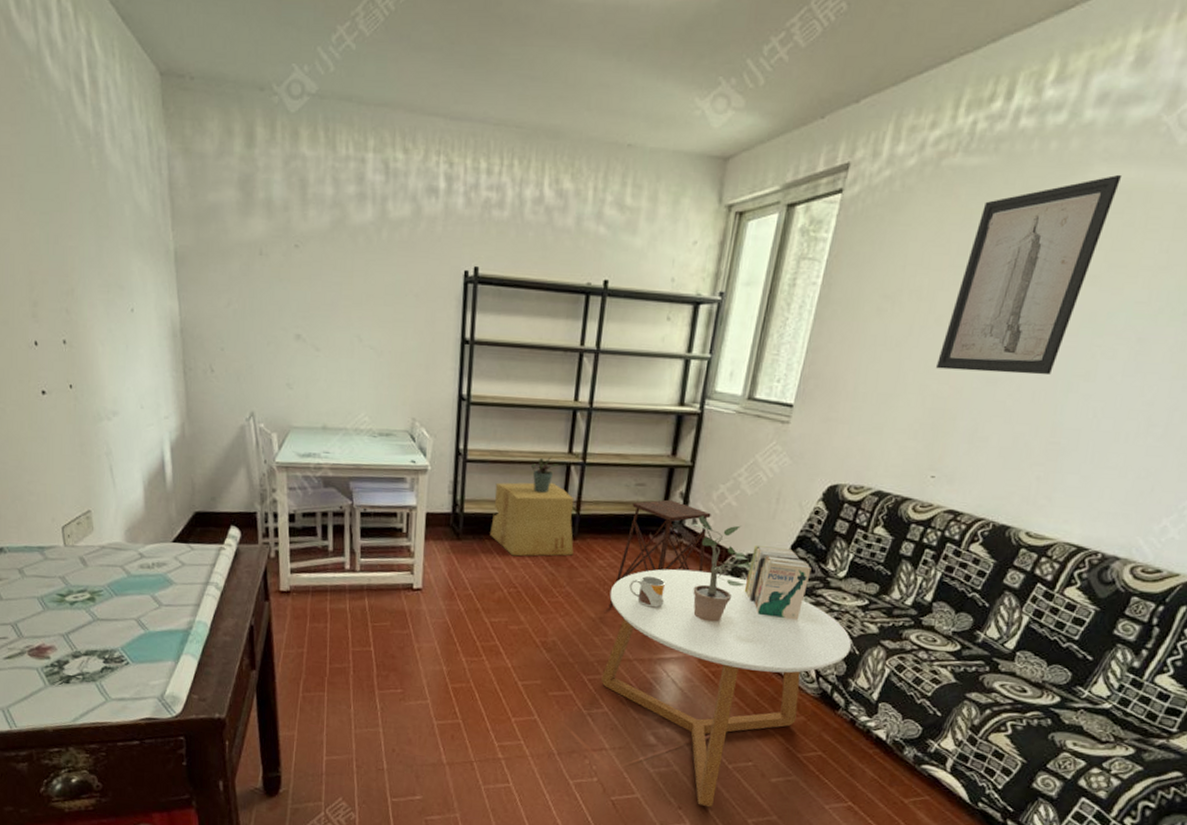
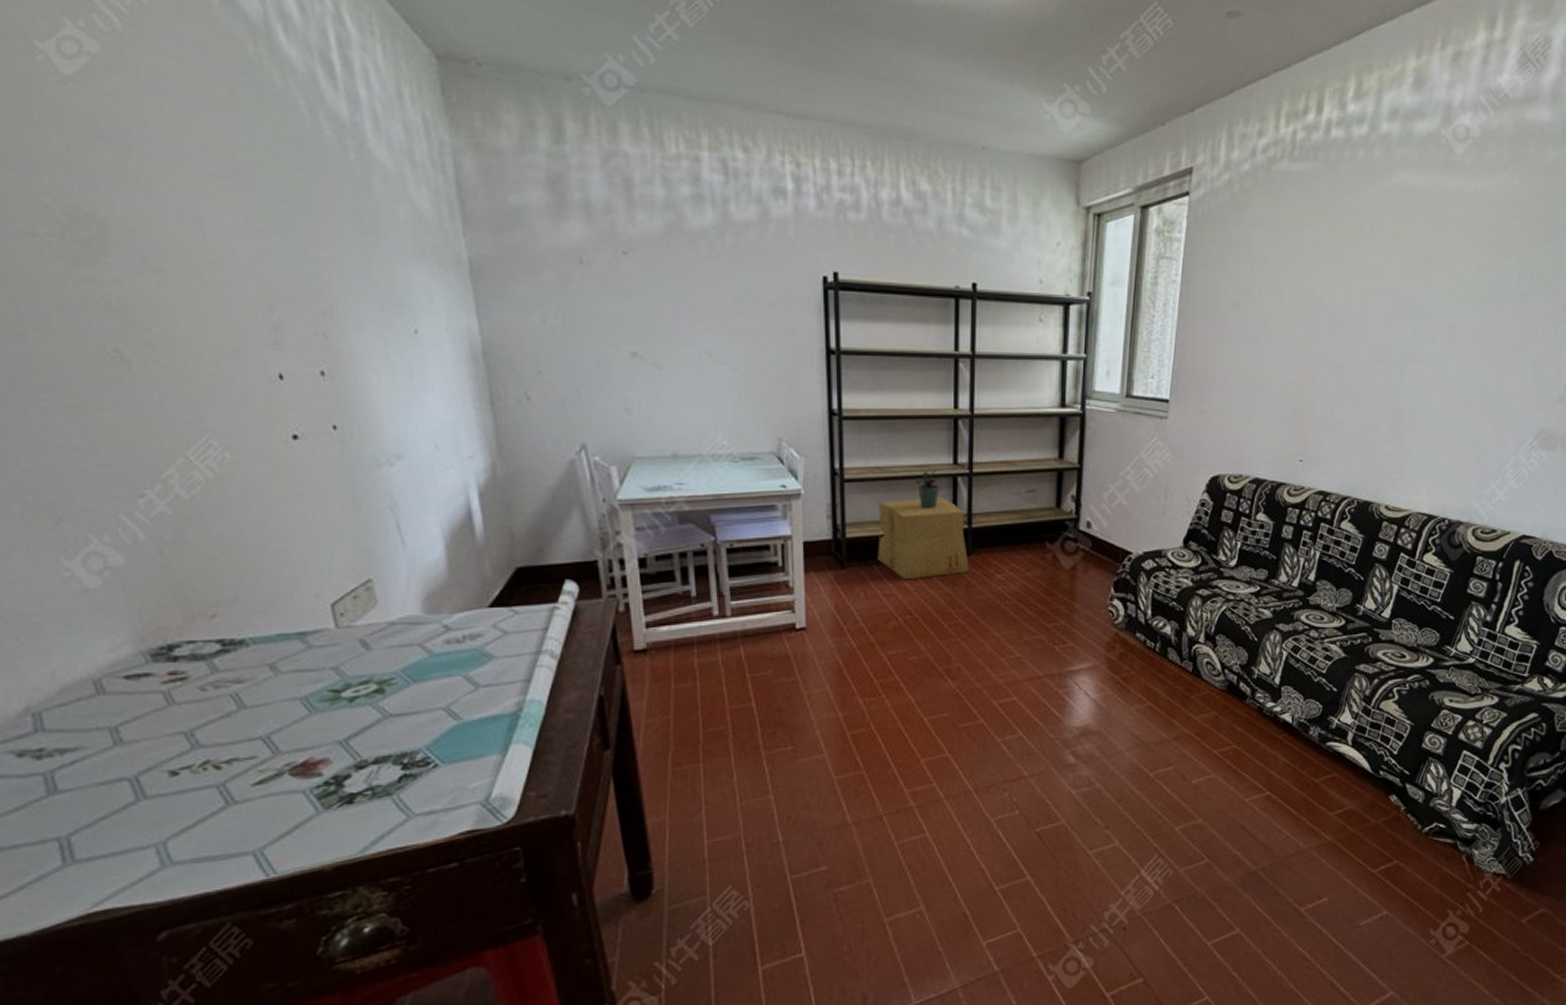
coffee table: present [601,569,852,808] -> none [1012,574,1250,822]
side table: present [608,499,711,609] -> none [1012,504,1104,625]
mug: present [629,575,665,608] -> none [1031,585,1068,618]
potted plant: present [691,515,751,622] -> none [1085,517,1148,626]
books: present [744,545,812,620] -> none [1144,542,1205,614]
wall art: present [935,174,1123,375] -> none [1290,179,1418,360]

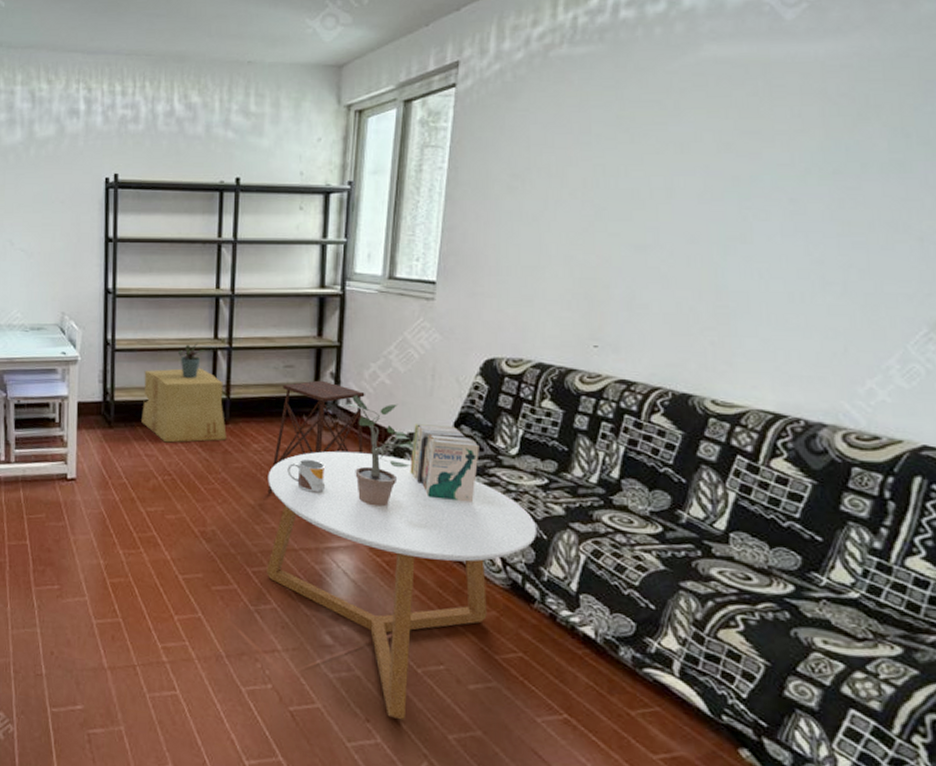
side table: none [1012,504,1104,625] -> present [267,380,365,495]
coffee table: none [1012,574,1250,822] -> present [266,451,538,721]
mug: none [1031,585,1068,618] -> present [287,459,326,493]
potted plant: none [1085,517,1148,626] -> present [345,395,414,507]
books: none [1144,542,1205,614] -> present [410,424,480,503]

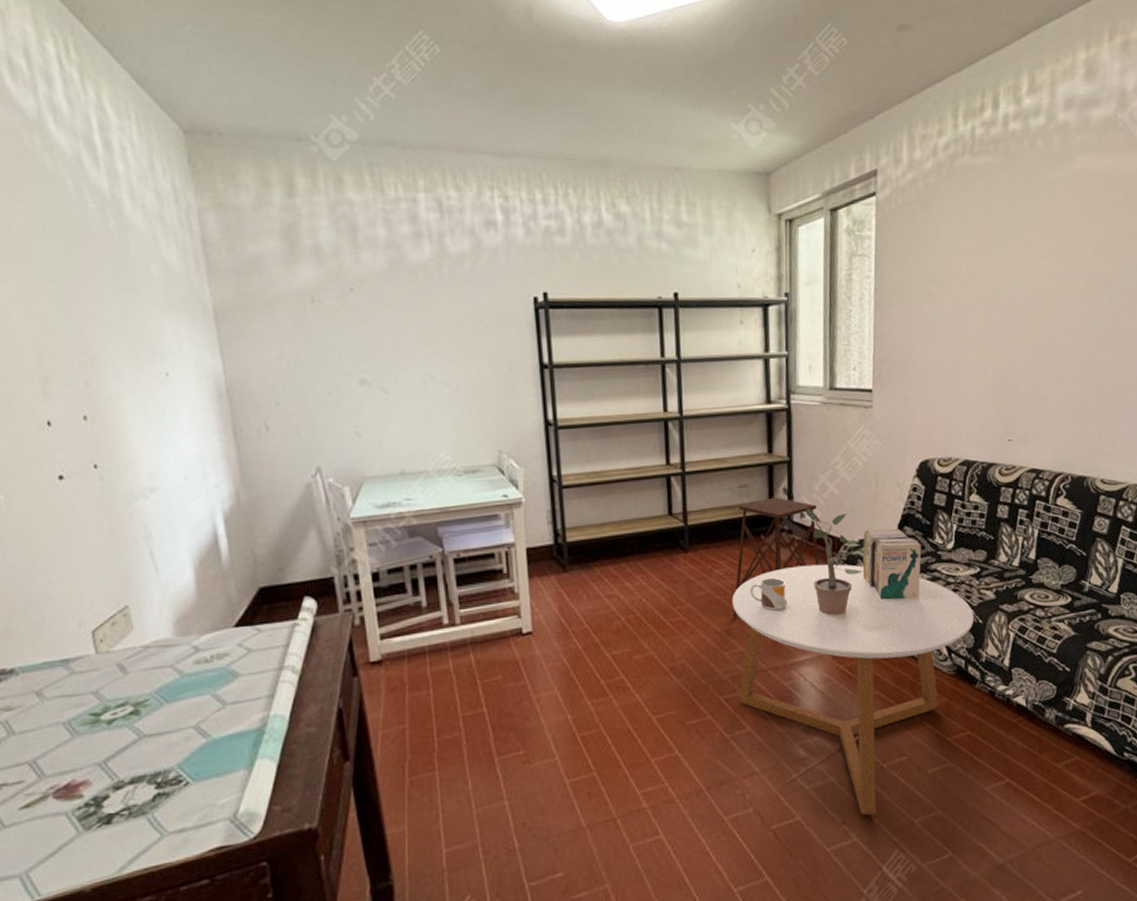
cardboard box: present [141,368,227,443] -> none [596,497,688,580]
potted plant: present [178,343,205,378] -> none [631,471,658,509]

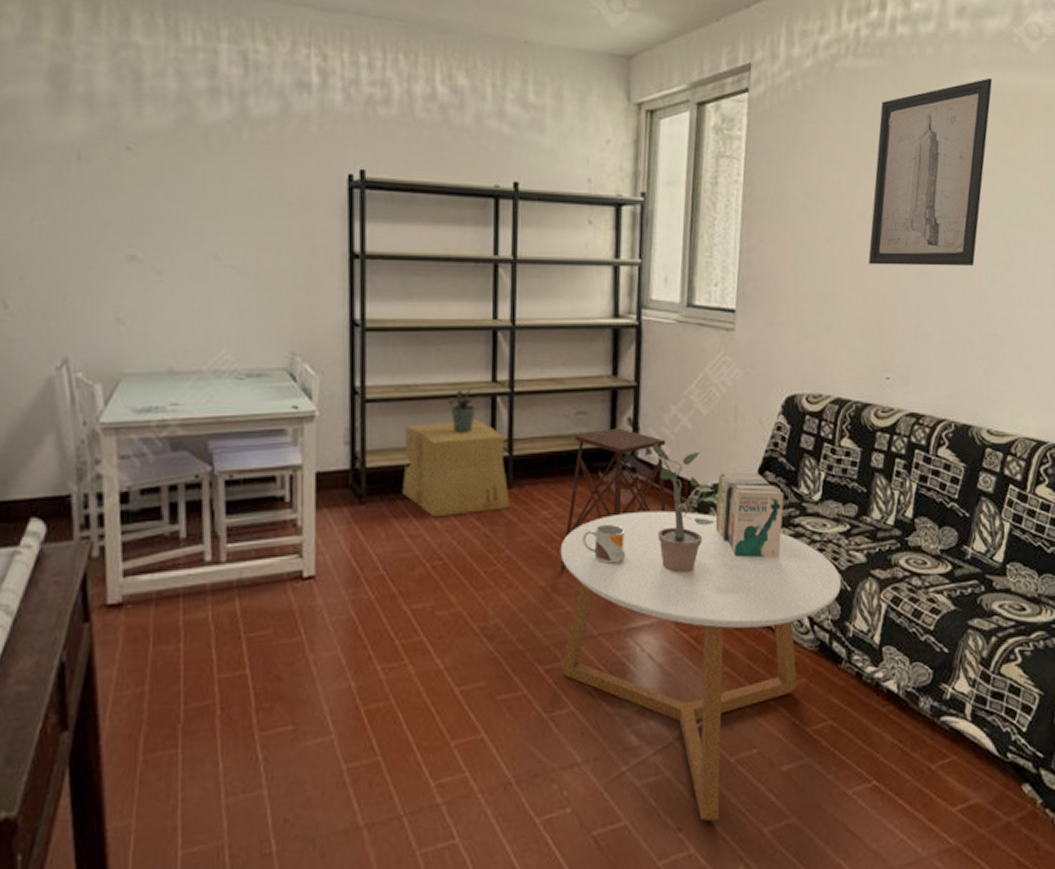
cardboard box: none [596,497,688,580] -> present [402,419,510,518]
potted plant: none [631,471,658,509] -> present [448,388,481,433]
wall art: none [989,163,1100,341] -> present [868,77,993,267]

